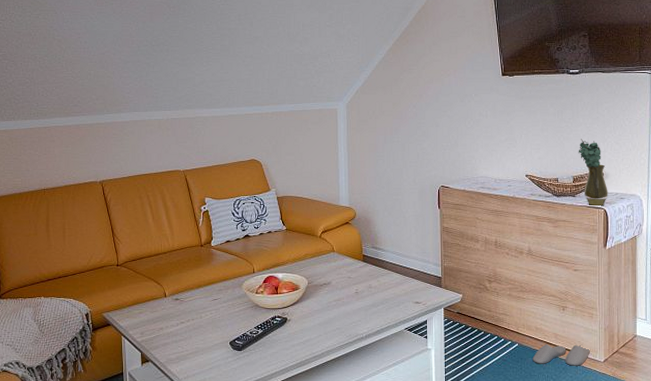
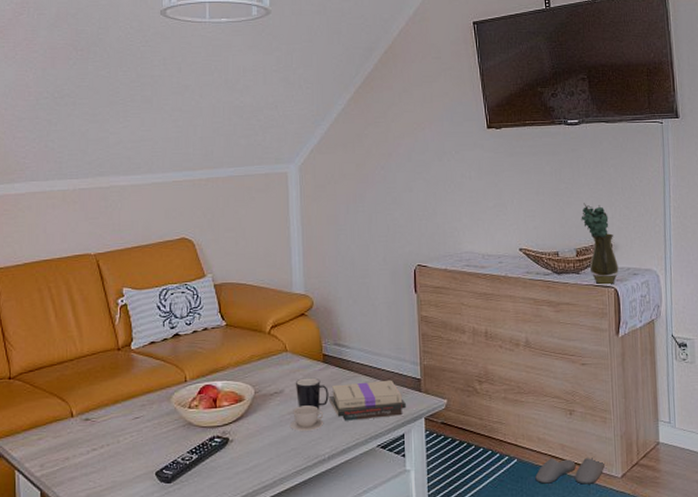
teacup: none [335,295,363,315] -> present [289,405,324,431]
mug: none [340,273,367,300] -> present [295,377,329,412]
books: none [367,277,429,308] -> present [329,379,406,421]

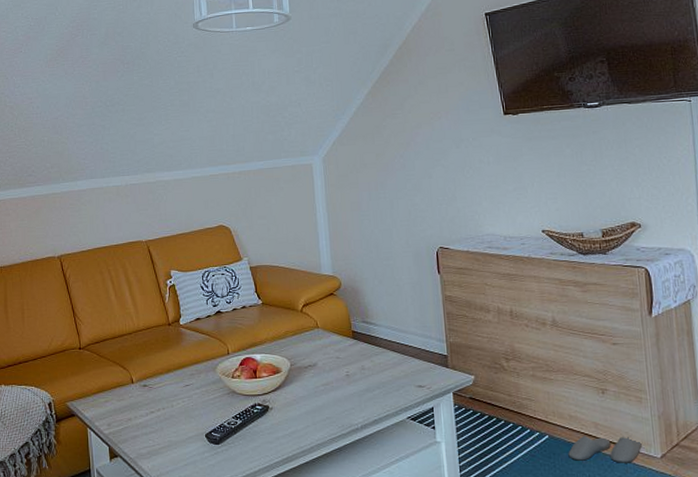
teacup: present [289,405,324,431] -> none [323,378,356,402]
mug: present [295,377,329,412] -> none [327,352,359,384]
books: present [329,379,406,421] -> none [359,355,434,393]
vase: present [581,203,619,285] -> none [605,184,649,265]

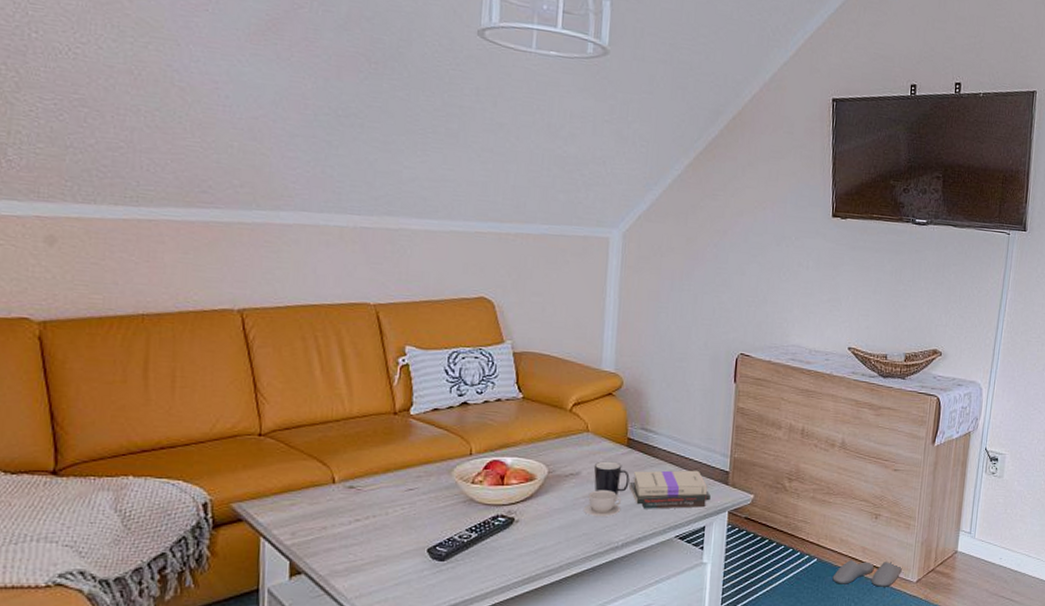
teacup: none [323,378,356,402] -> present [583,490,622,516]
mug: none [327,352,359,384] -> present [593,461,630,497]
books: none [359,355,434,393] -> present [629,470,711,509]

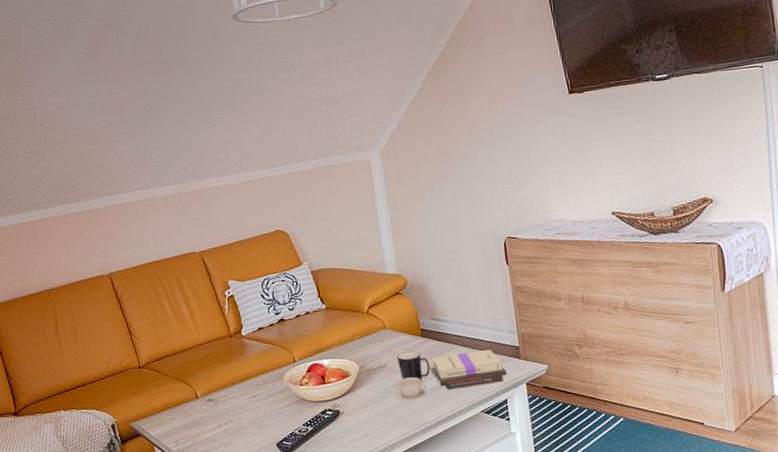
slippers: present [832,560,903,587] -> none [643,413,717,441]

